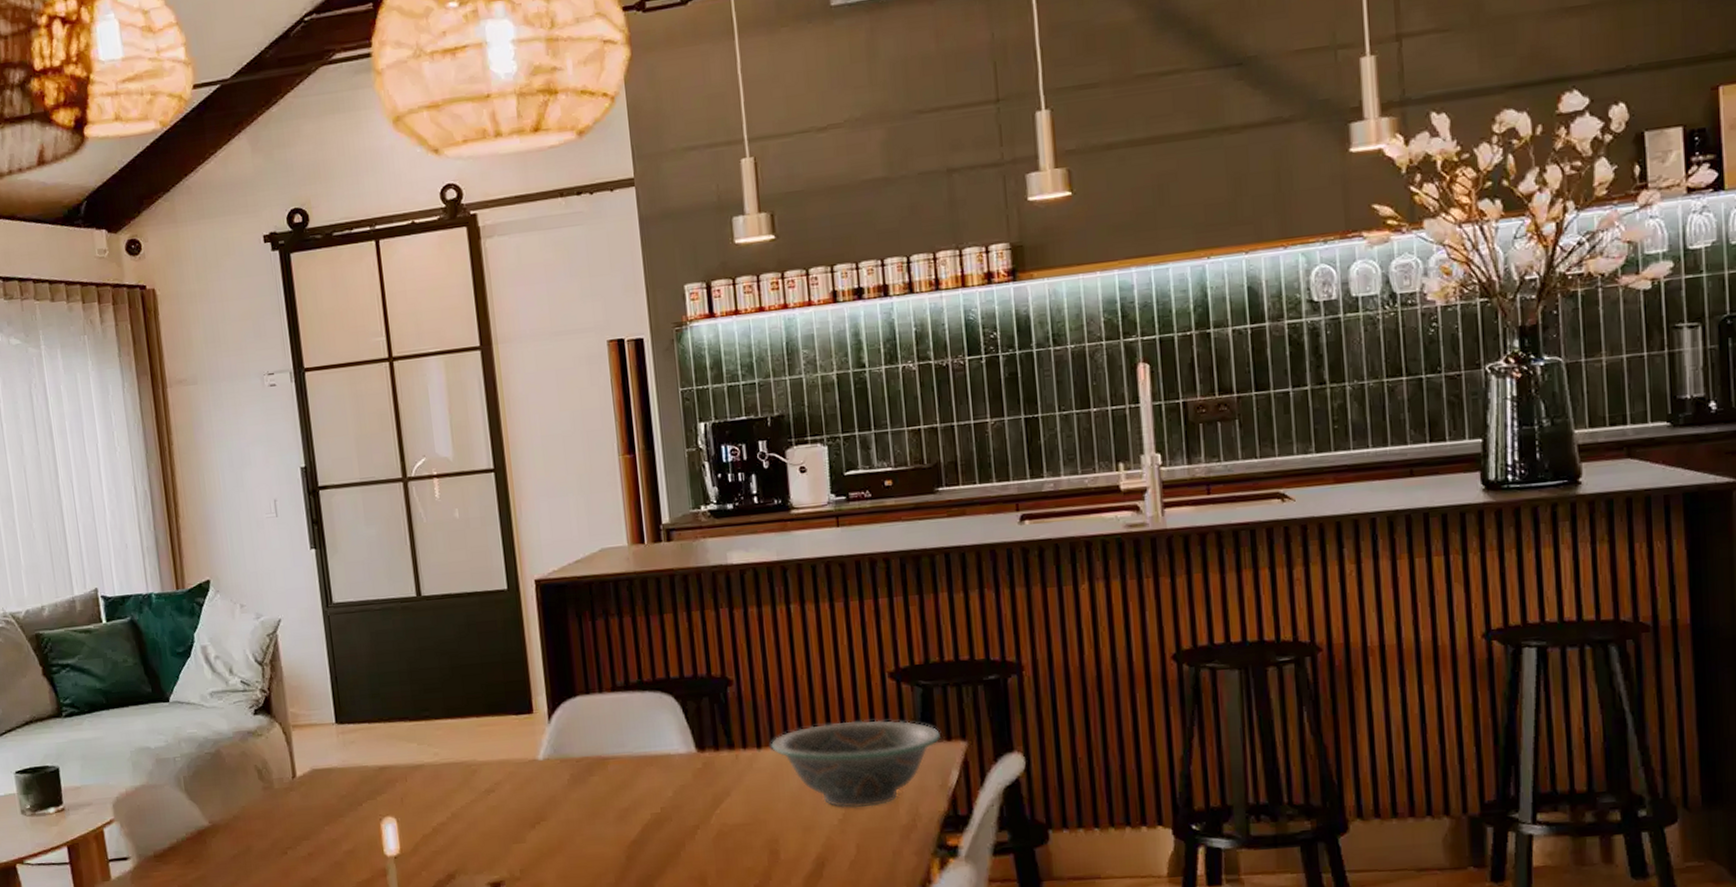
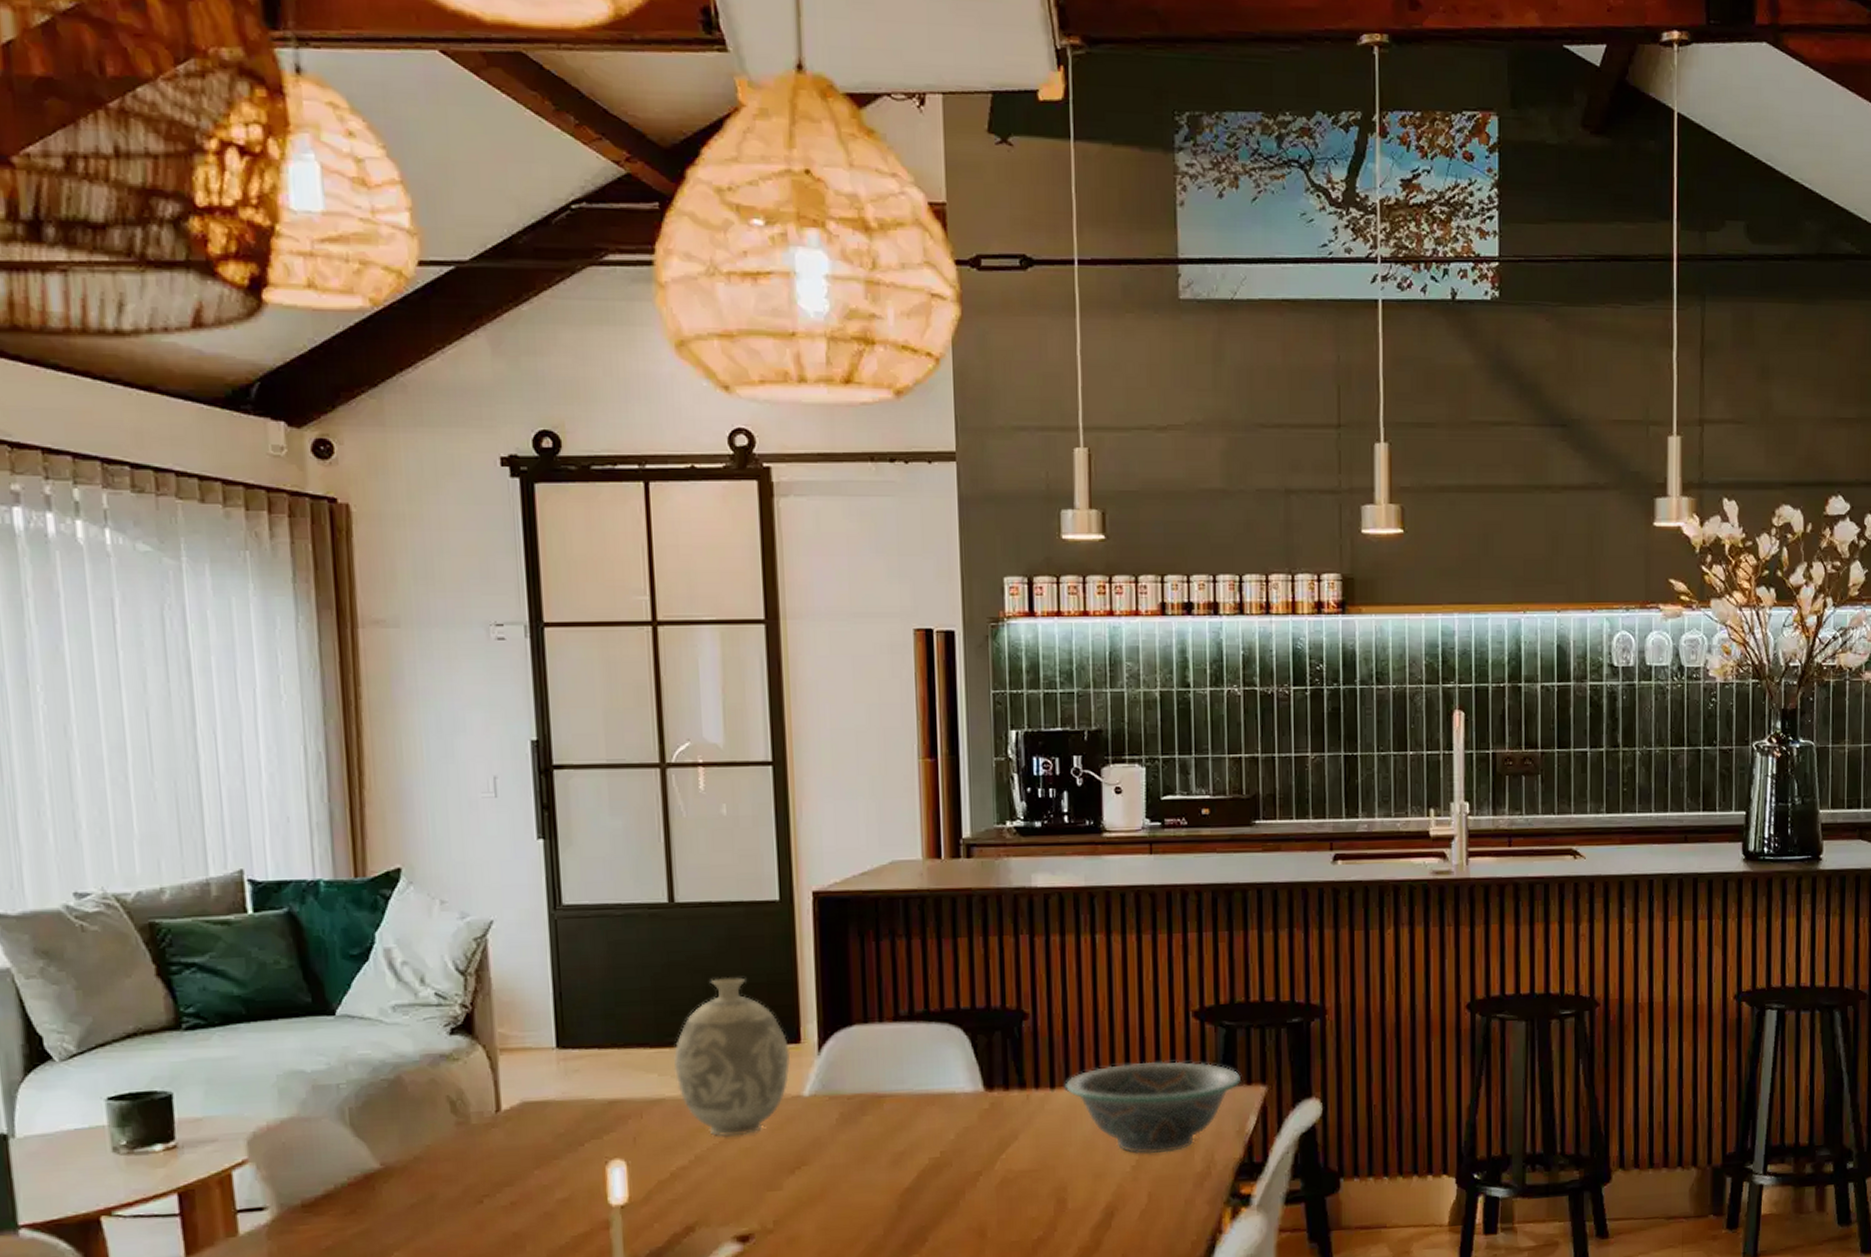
decorative vase: none [429,658,525,796] -> present [673,977,791,1136]

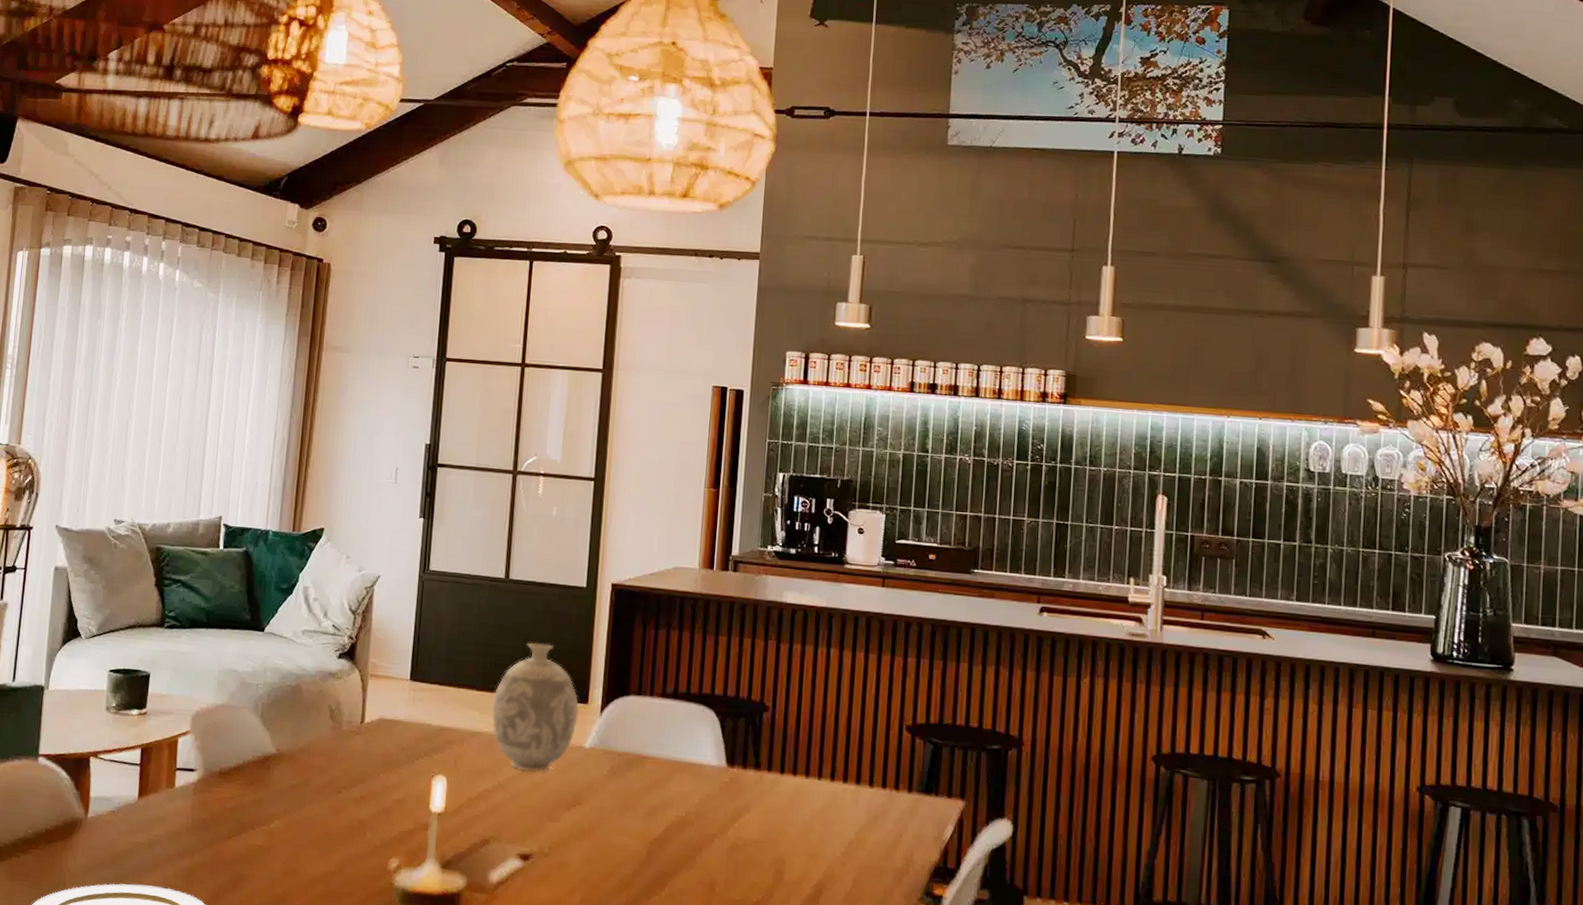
decorative bowl: present [1064,1061,1242,1154] -> none [792,761,943,846]

